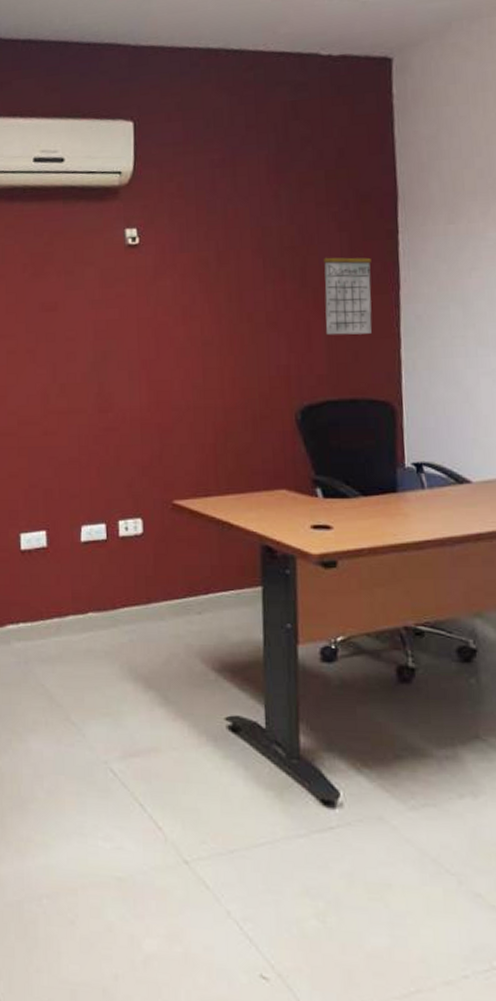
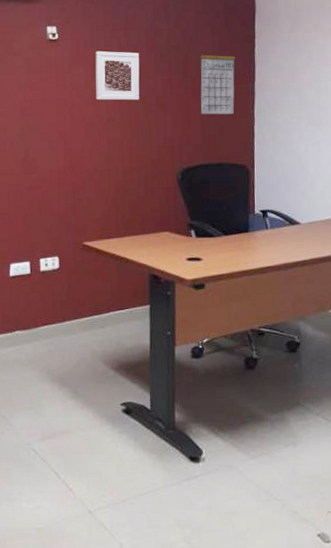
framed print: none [186,256,244,319] -> present [95,51,140,101]

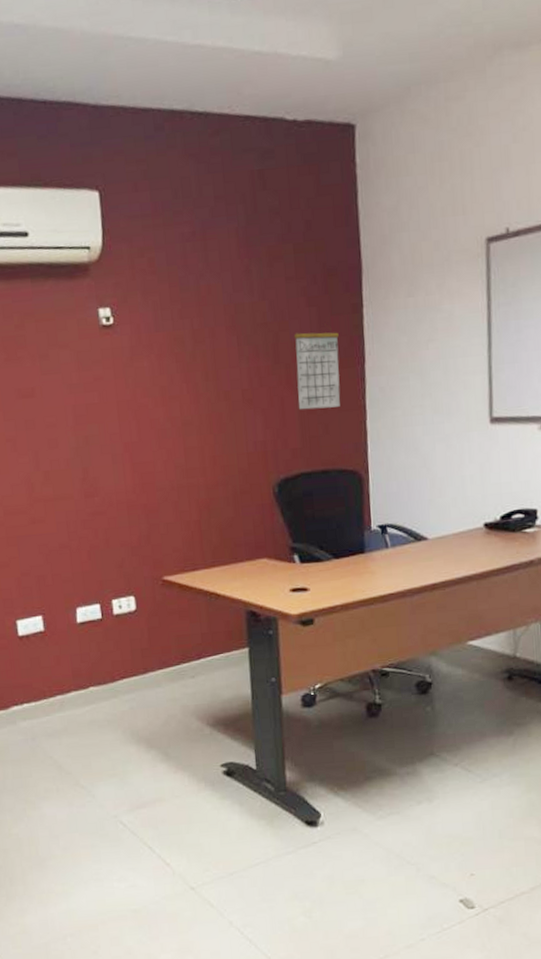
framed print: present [95,51,140,101] -> none [161,335,221,400]

